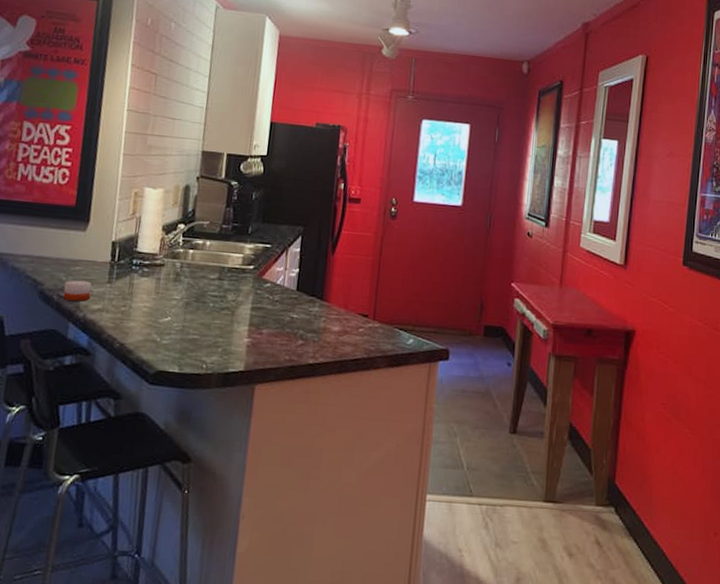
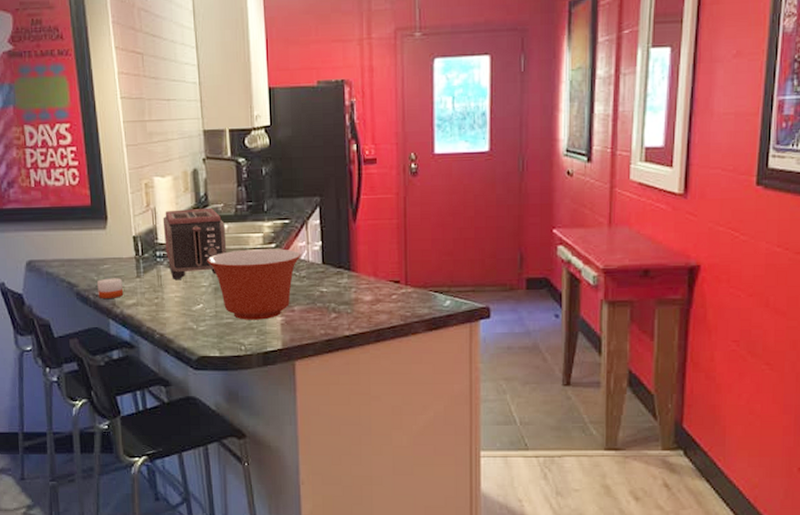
toaster: none [142,221,207,290] -> present [162,207,227,279]
mixing bowl: none [183,267,278,340] -> present [207,249,301,320]

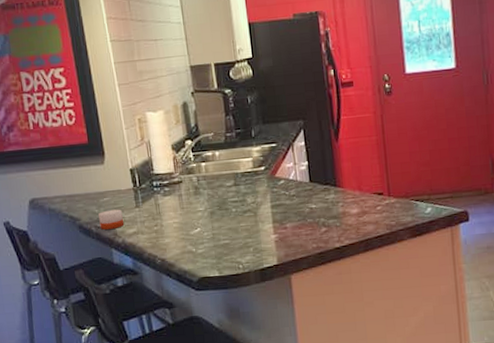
toaster: present [162,207,227,279] -> none [157,137,220,207]
mixing bowl: present [207,249,301,320] -> none [201,170,290,240]

